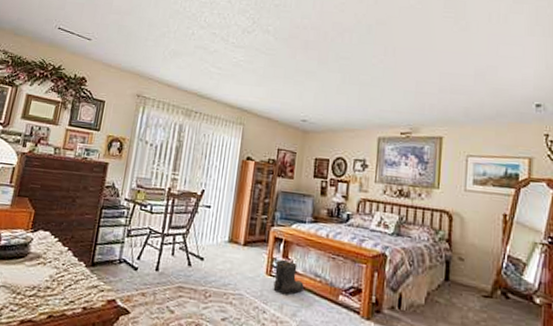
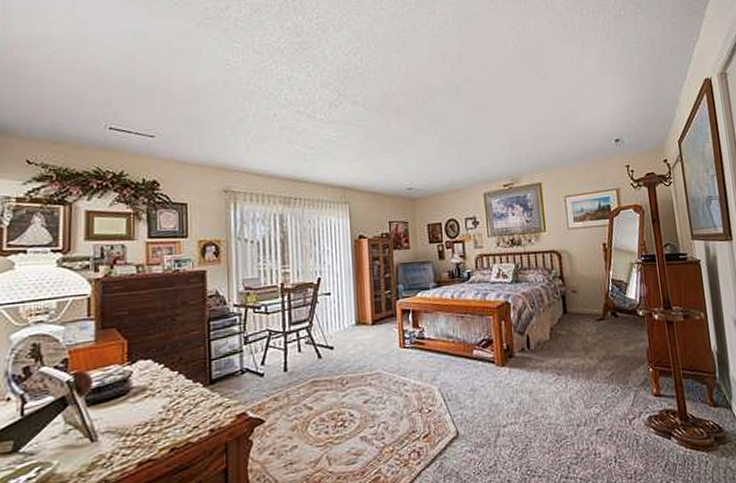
boots: present [273,259,304,296] -> none [407,328,439,363]

